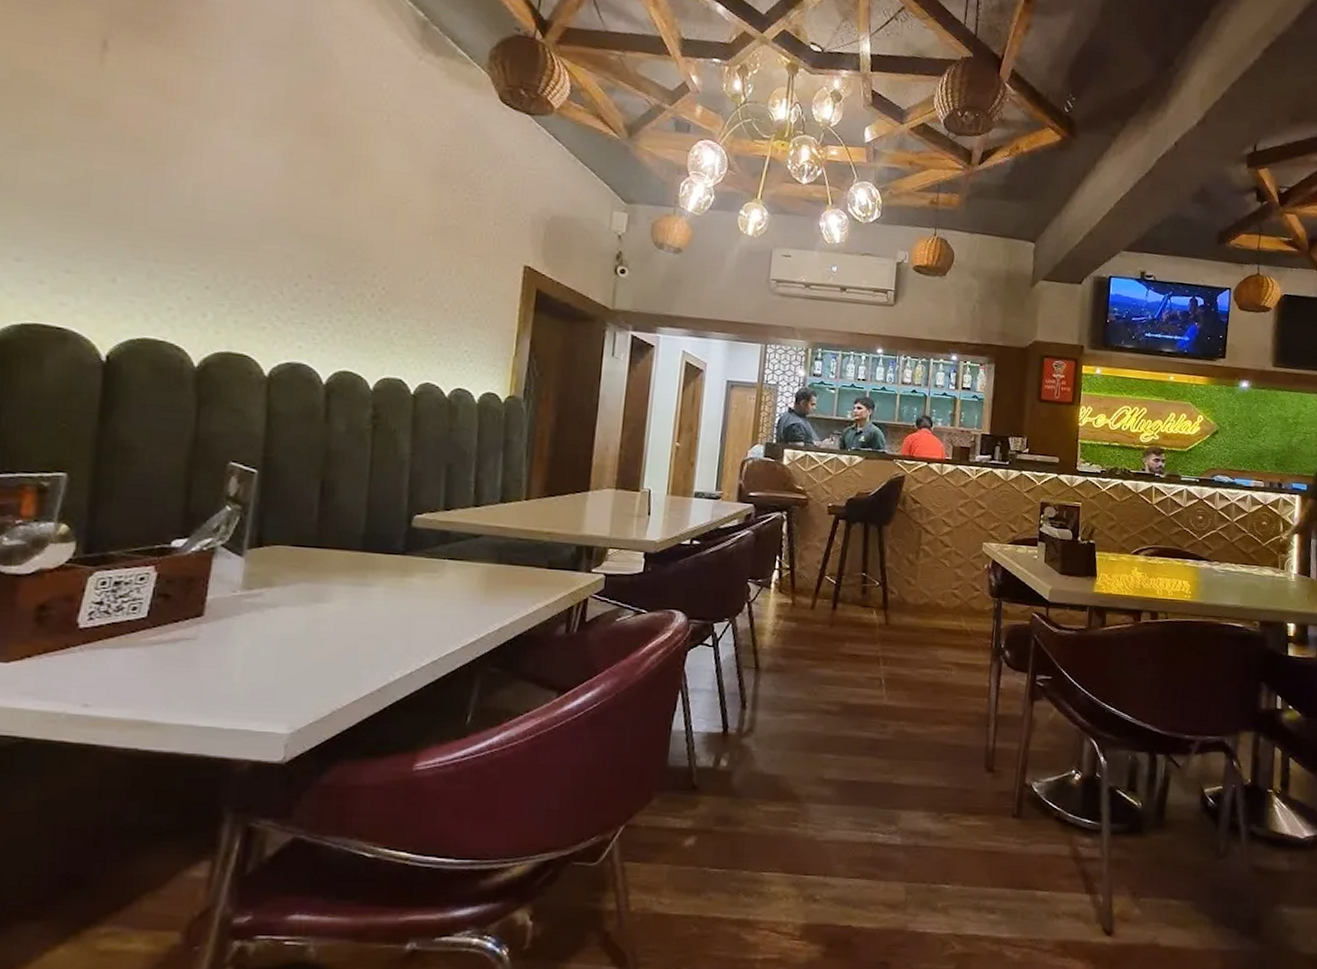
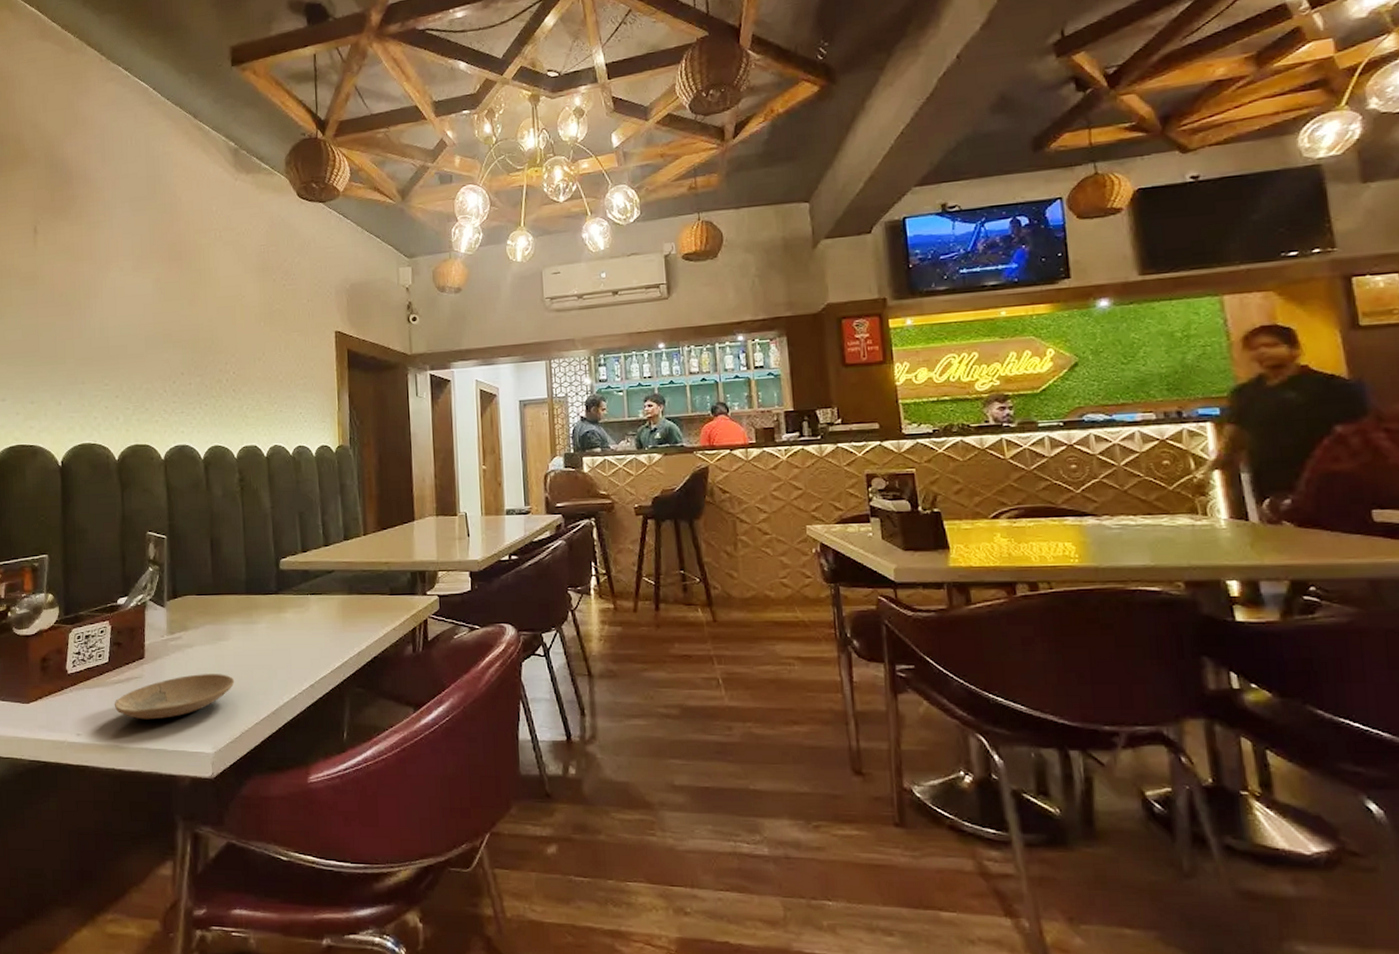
plate: none [148,640,331,692] -> present [114,674,235,720]

